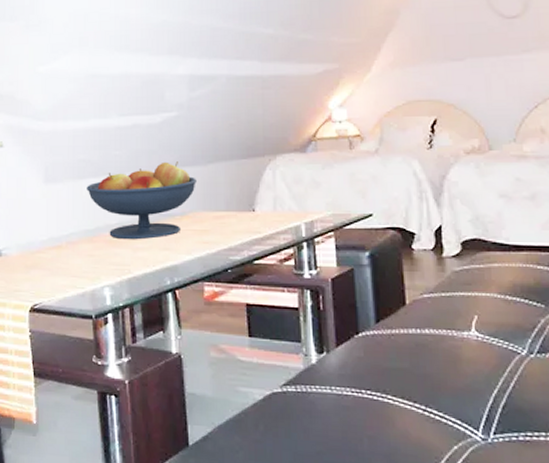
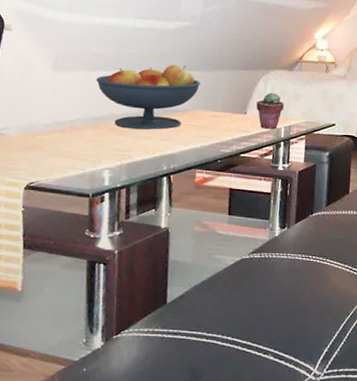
potted succulent: none [266,182,302,228] -> present [256,92,285,130]

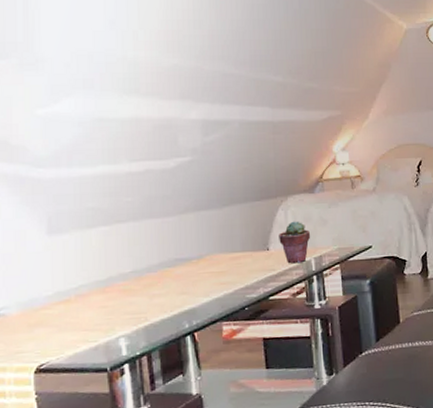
fruit bowl: present [96,64,200,130] -> none [97,206,212,288]

